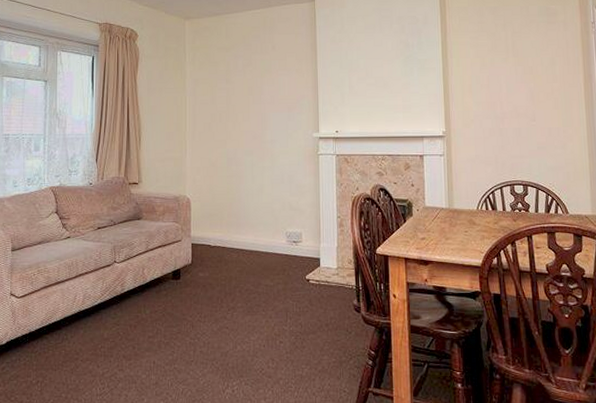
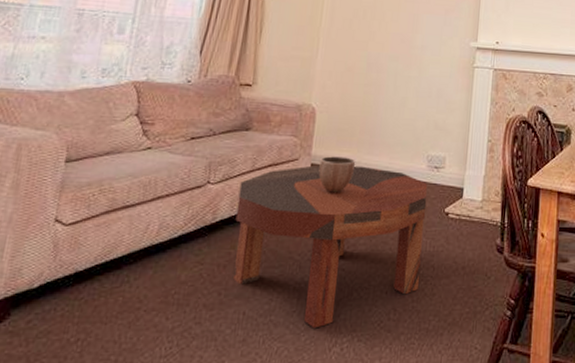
coffee table: none [139,243,290,374] -> present [233,165,428,329]
decorative bowl: none [198,237,227,267] -> present [319,156,356,193]

